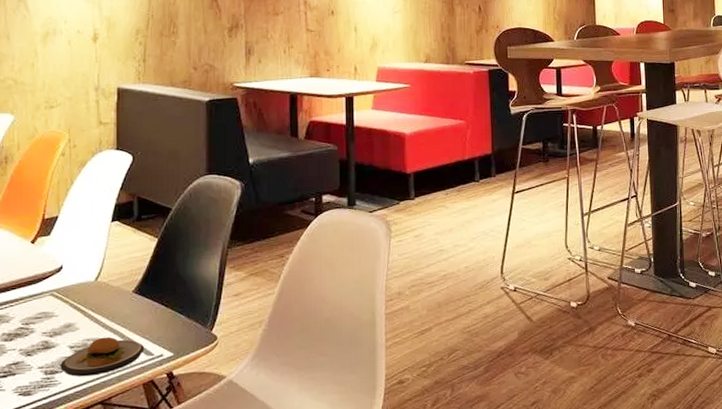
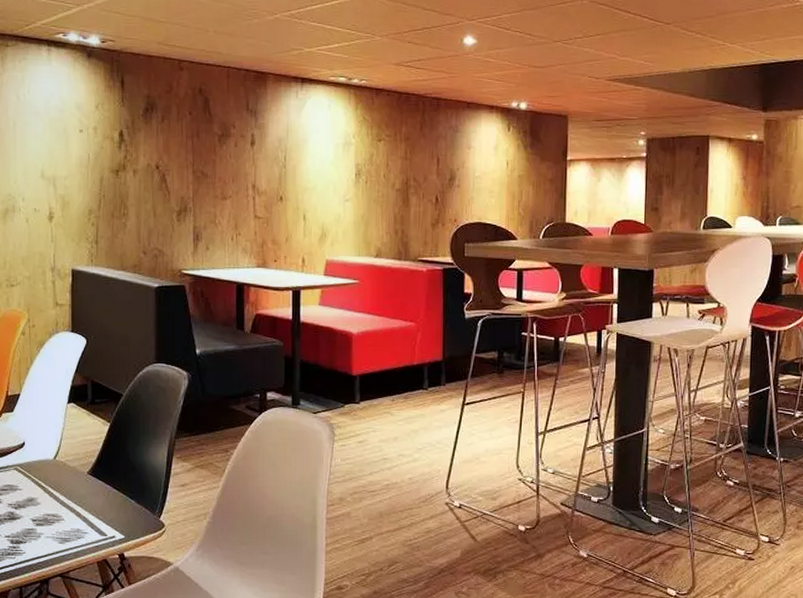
burger: present [60,336,145,377] -> none [24,514,99,549]

